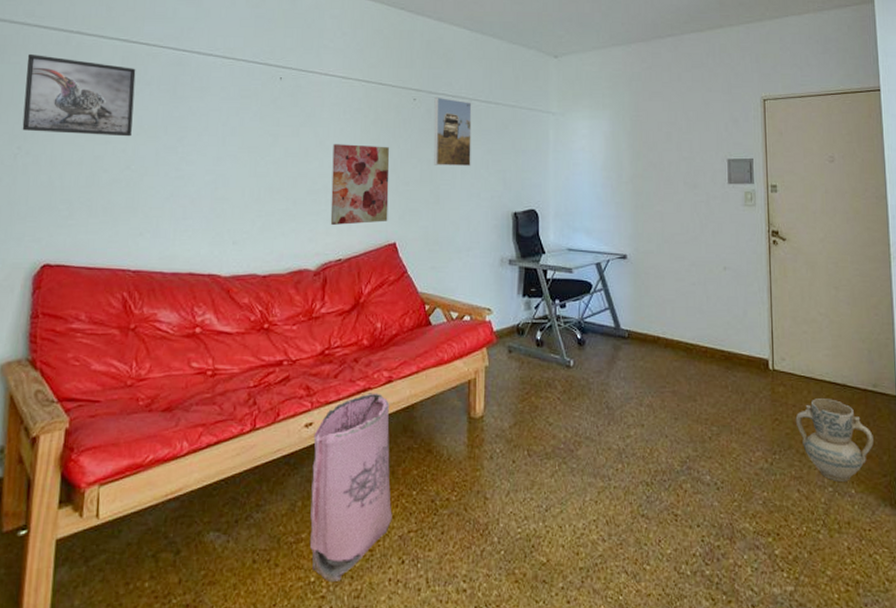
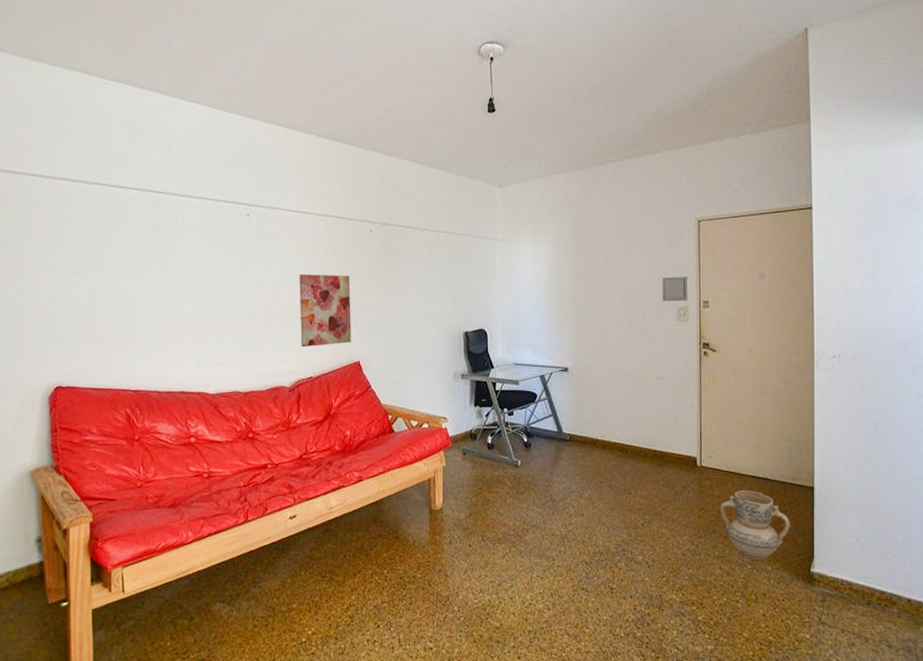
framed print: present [22,53,136,137] -> none [21,200,120,273]
bag: present [309,393,393,583] -> none [297,490,368,643]
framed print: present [433,96,472,167] -> none [389,227,424,292]

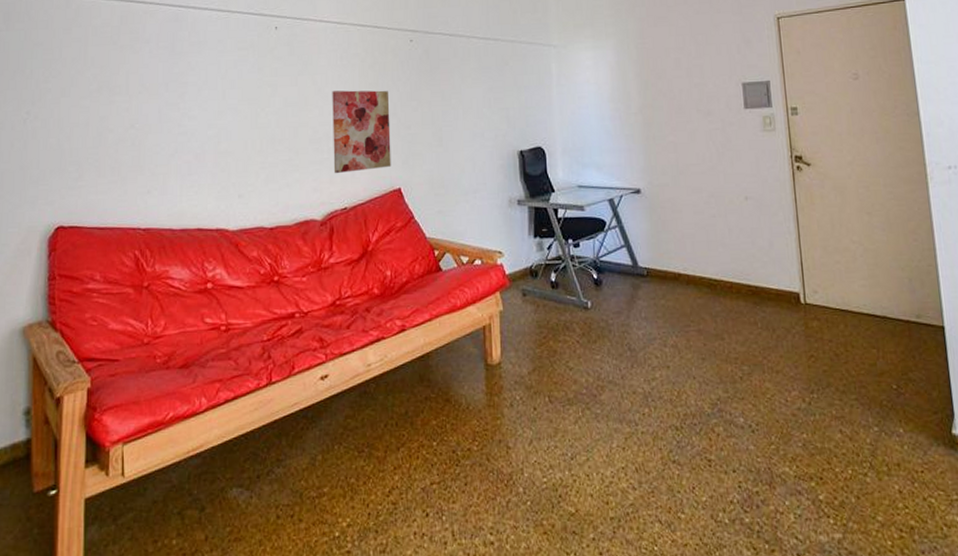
ceramic jug: present [720,490,790,560] -> none [832,332,921,420]

